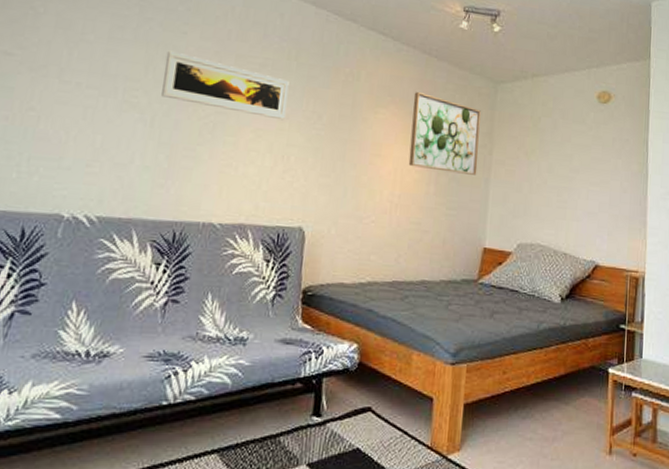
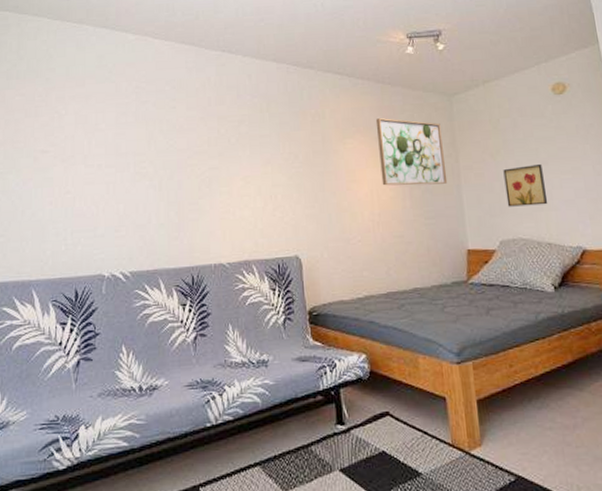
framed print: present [161,50,289,121] -> none [162,124,267,166]
wall art: none [532,170,573,214] -> present [503,163,548,207]

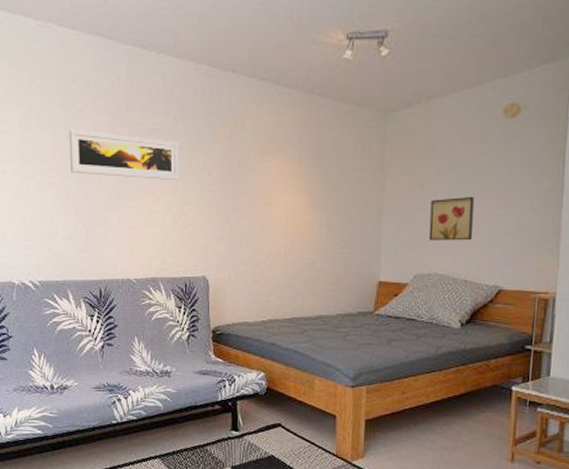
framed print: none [162,124,267,166] -> present [68,129,178,181]
wall art: present [375,118,448,186] -> none [298,135,370,212]

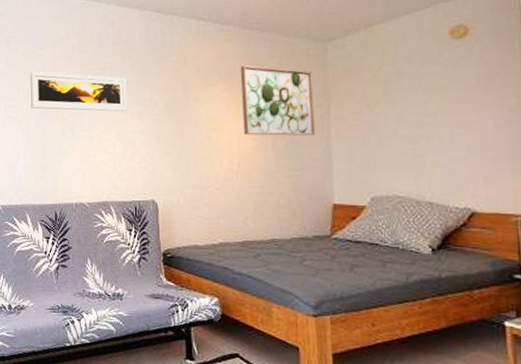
wall art: none [298,135,370,212] -> present [240,65,316,136]
wall art: present [428,196,474,241] -> none [381,116,433,162]

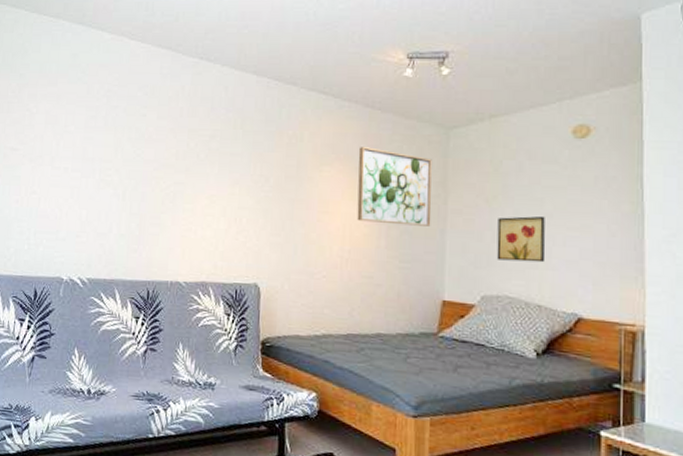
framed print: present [30,71,127,112] -> none [129,132,237,186]
wall art: none [381,116,433,162] -> present [496,215,546,263]

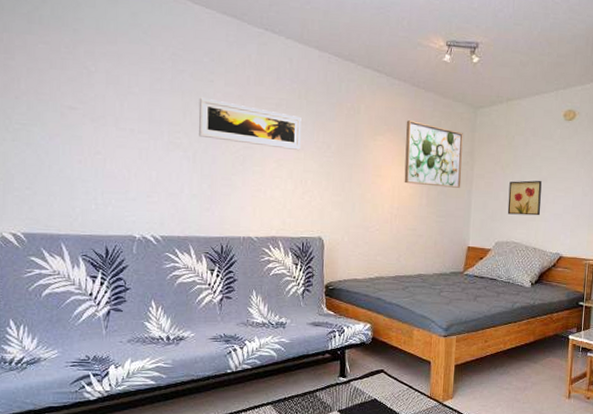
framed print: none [129,132,237,186] -> present [198,97,302,151]

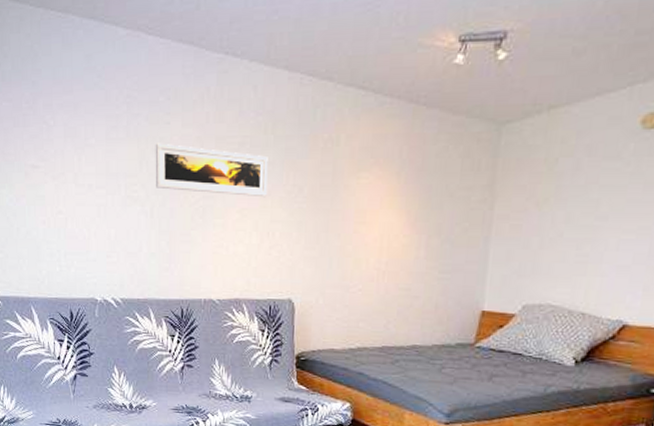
wall art: present [404,120,463,188] -> none [395,149,480,234]
wall art: present [507,180,542,216] -> none [542,218,599,269]

